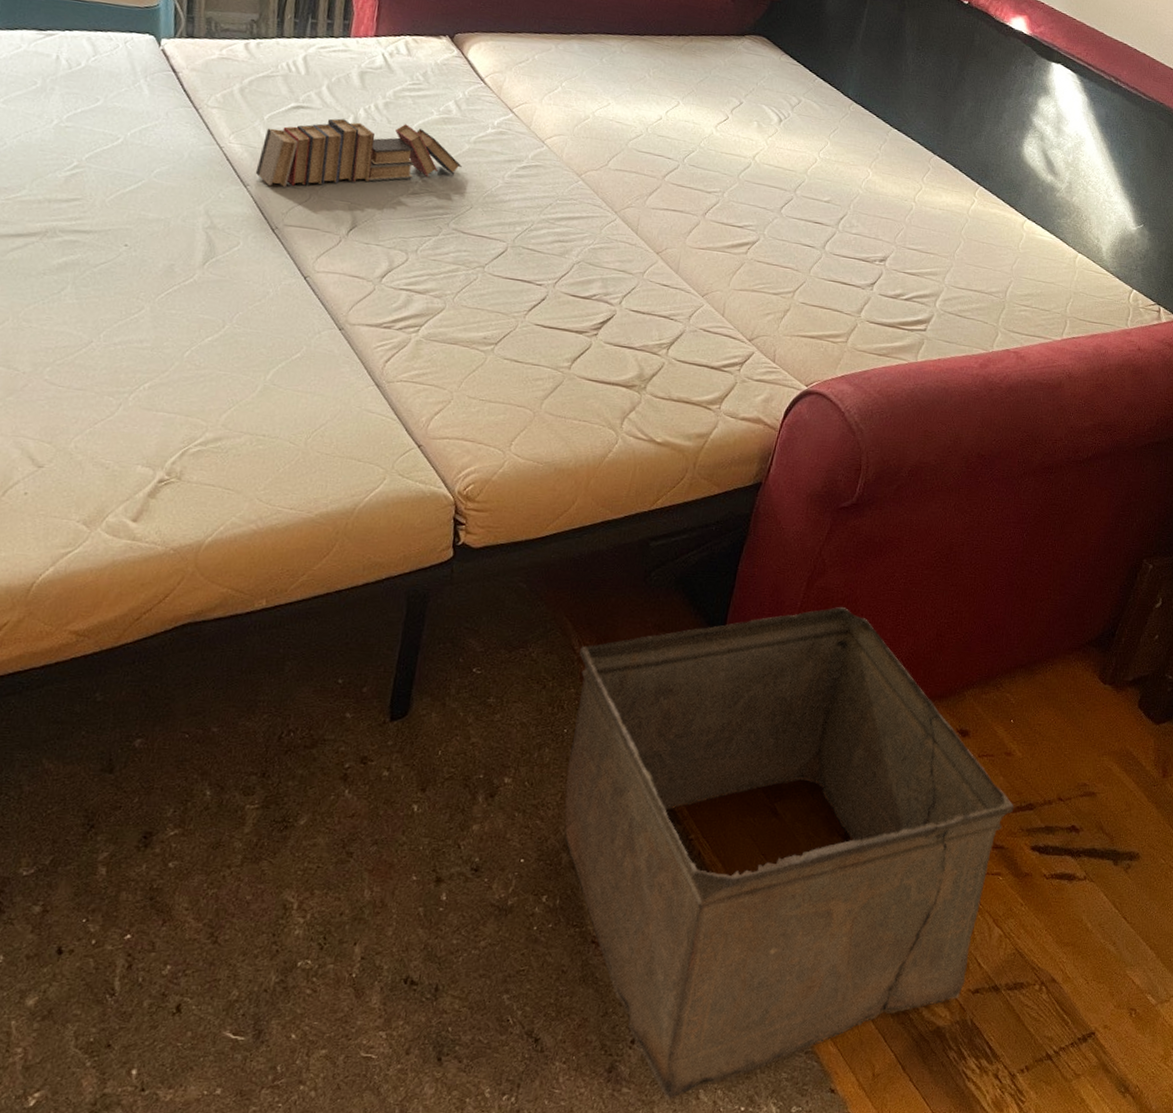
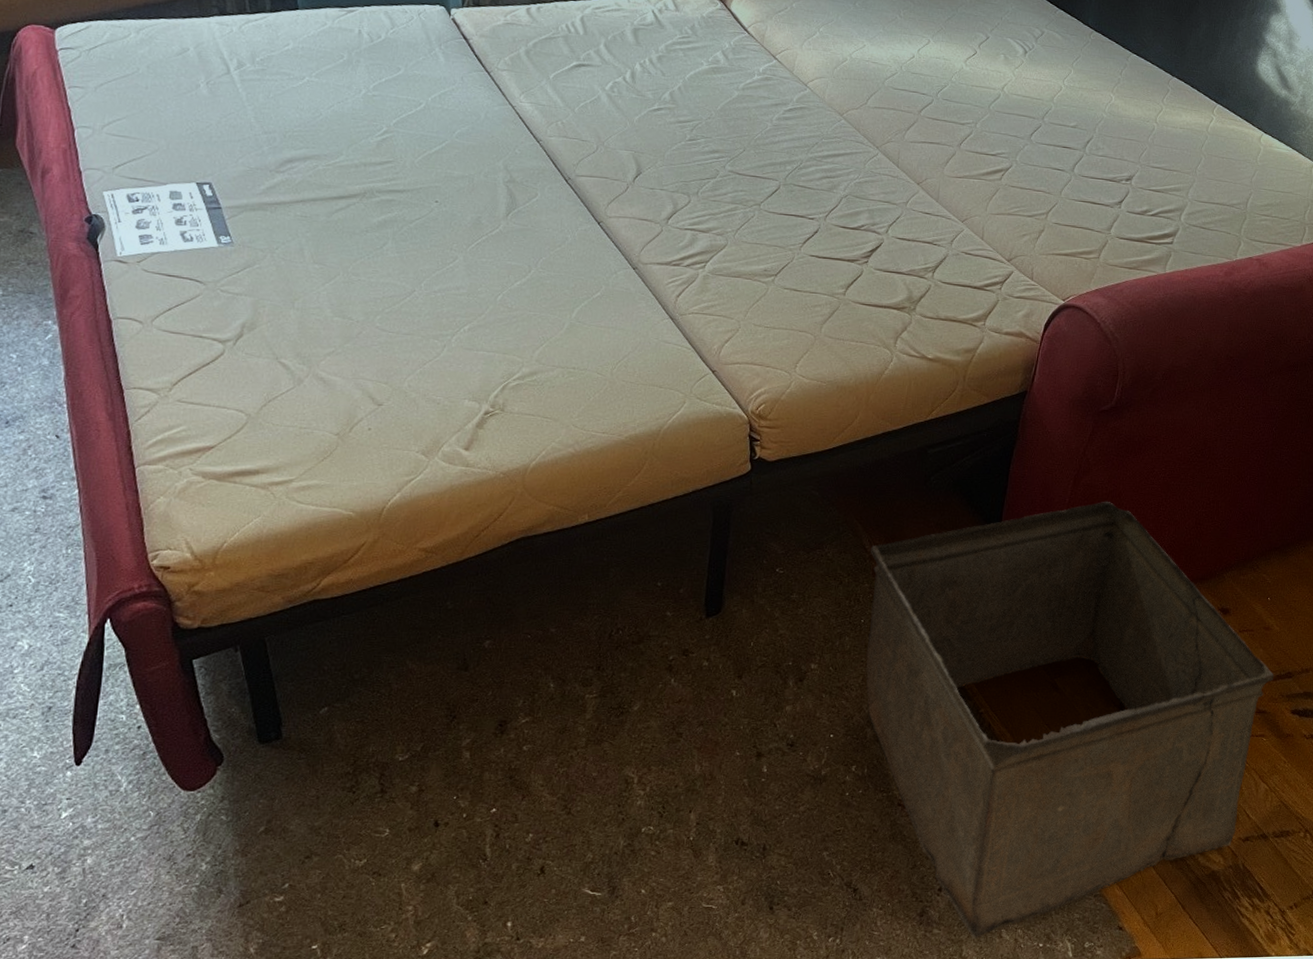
book: present [255,118,462,187] -> none [546,73,733,141]

